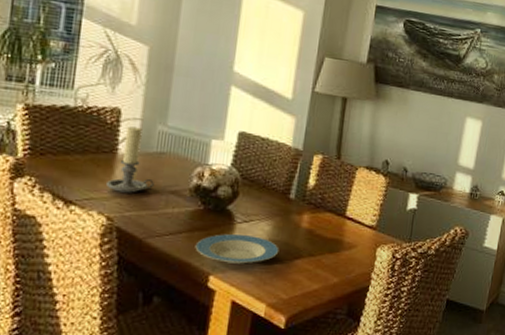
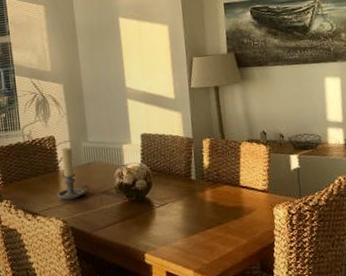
plate: present [195,233,279,264] -> none [129,215,194,242]

